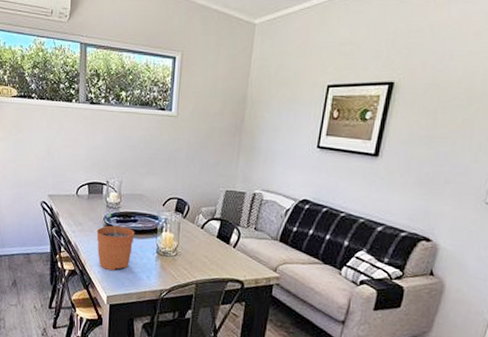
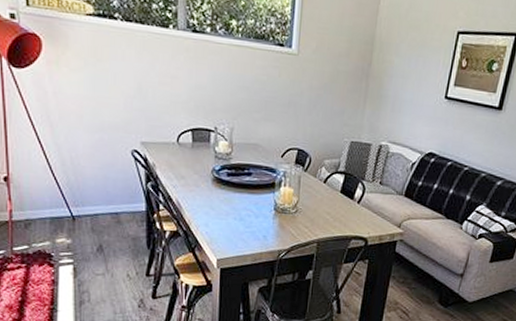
plant pot: present [96,213,135,270] -> none [203,165,249,230]

